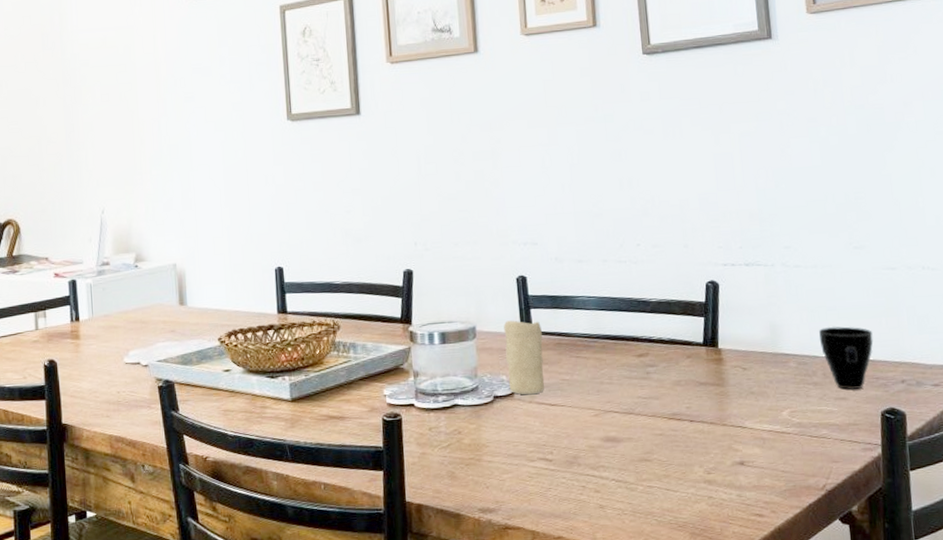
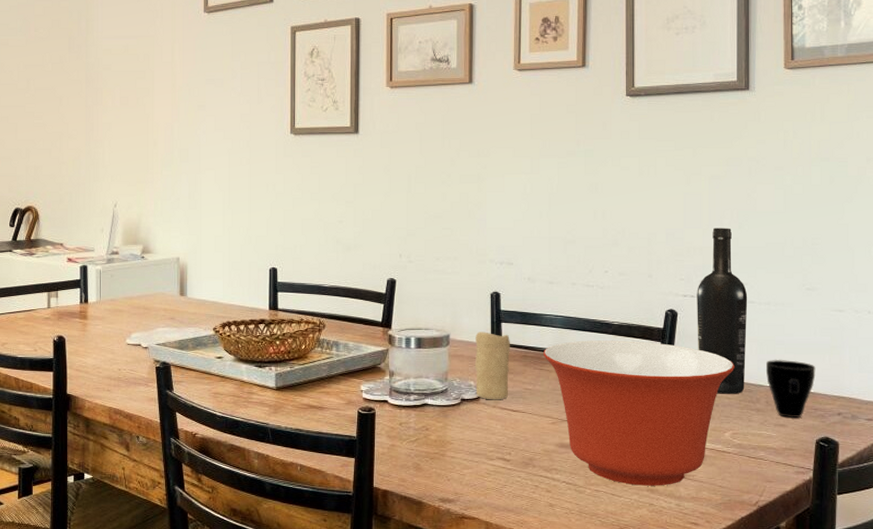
mixing bowl: none [578,318,786,478] -> present [544,340,734,486]
wine bottle: none [737,187,799,369] -> present [697,228,748,394]

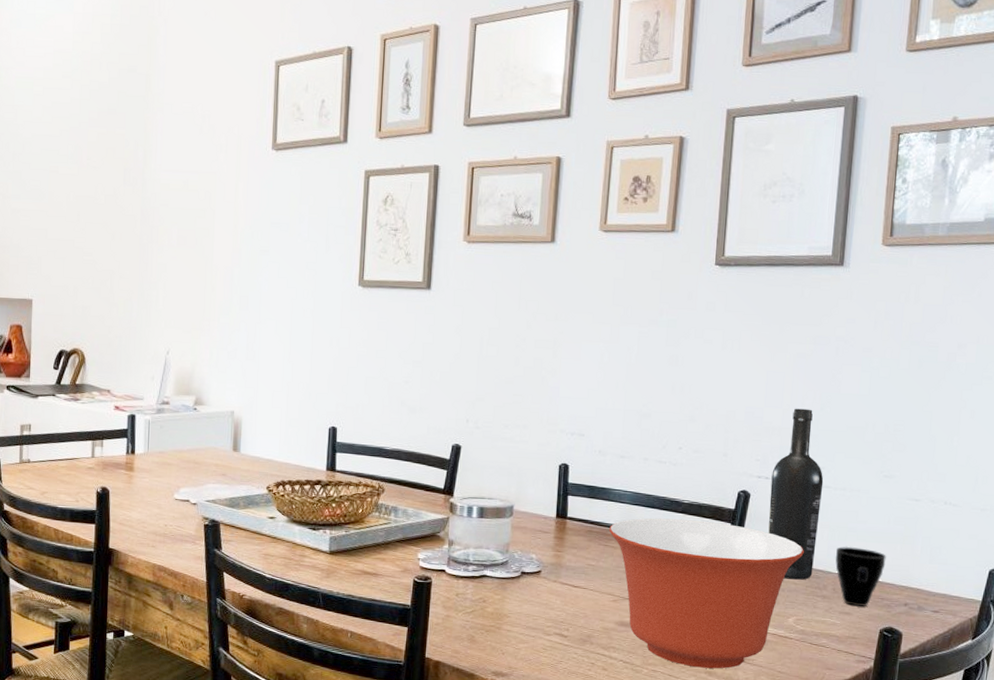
candle: present [474,332,510,400] -> none [537,504,576,575]

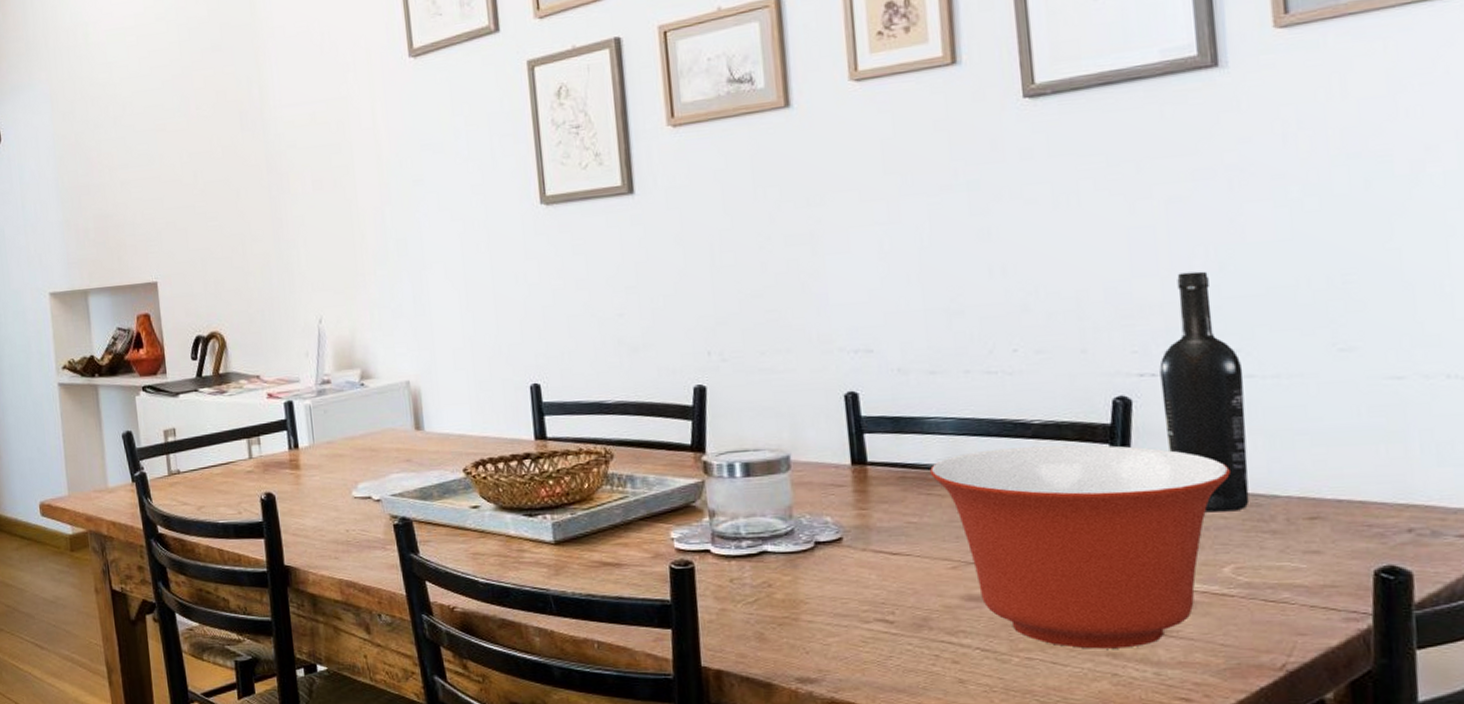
cup: present [835,547,886,606] -> none [1281,456,1366,540]

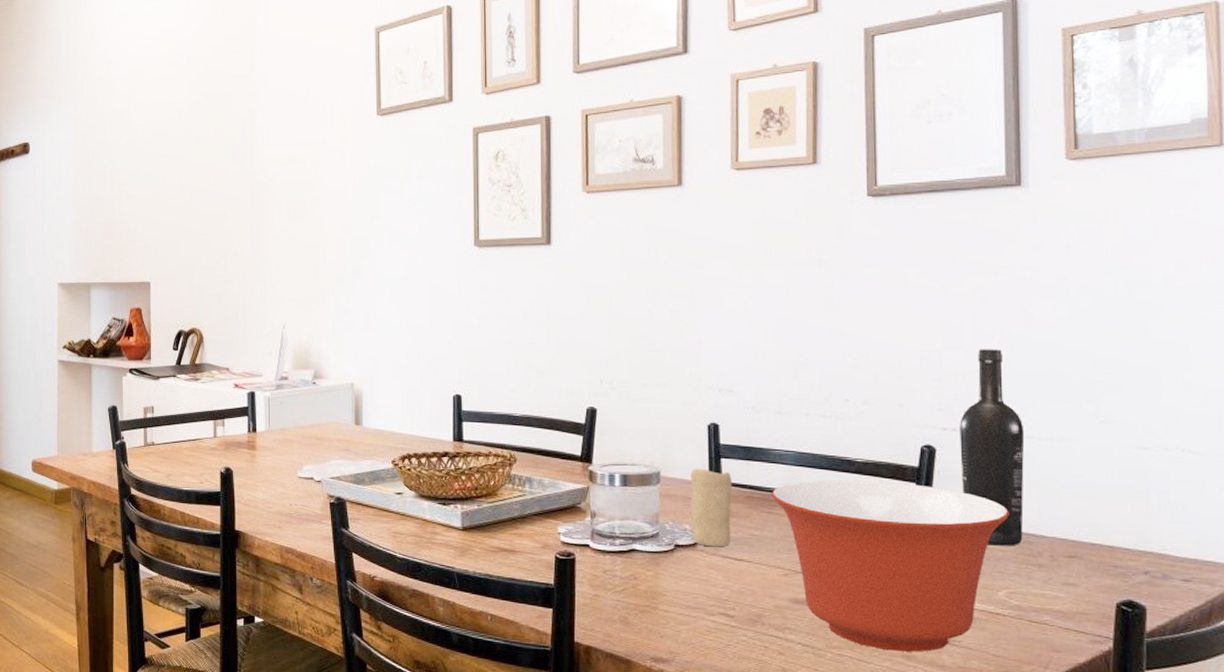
candle: none [827,447,883,541] -> present [690,468,732,547]

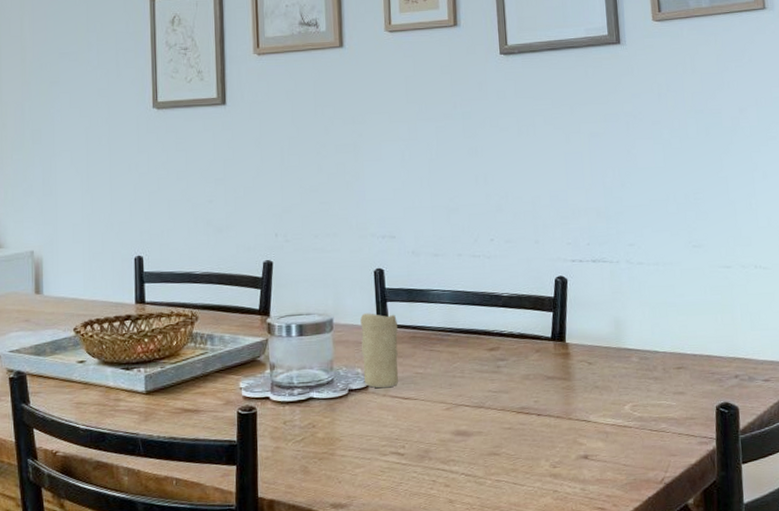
mixing bowl: present [772,480,1009,652] -> none [433,312,629,472]
wine bottle: present [959,349,1025,546] -> none [585,186,641,364]

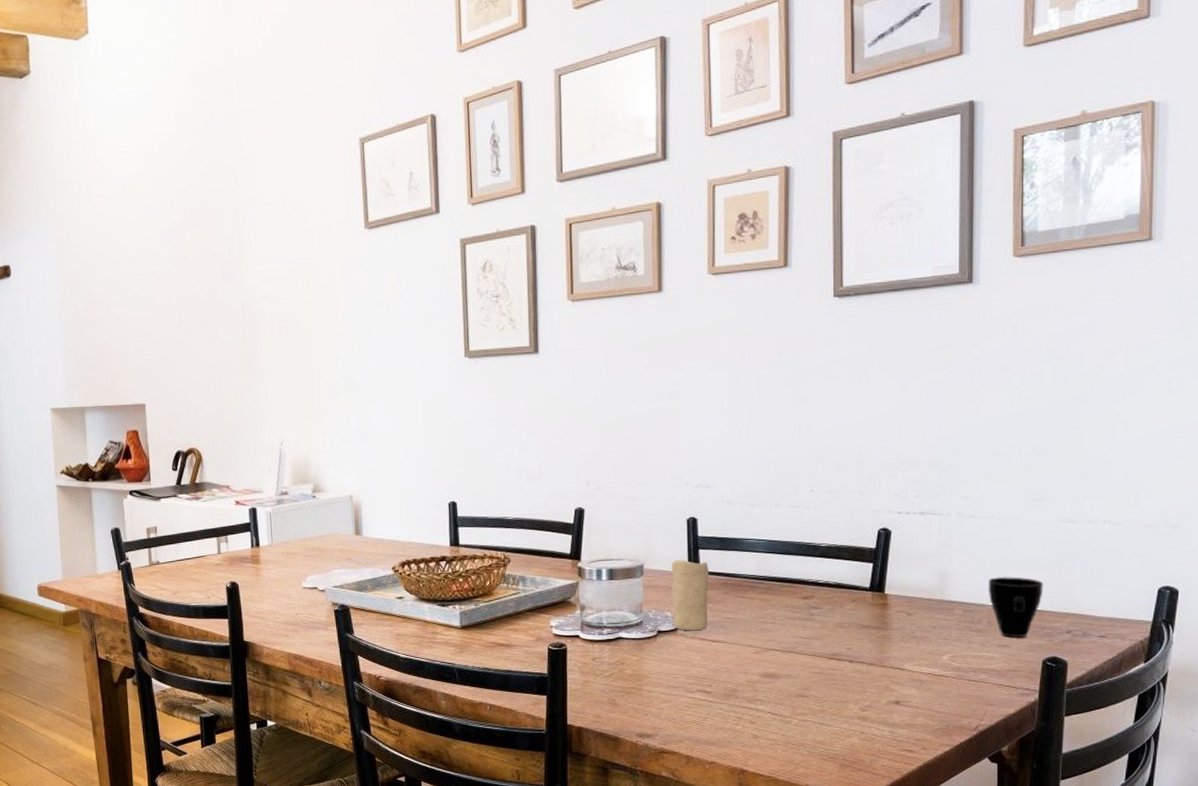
cup: none [660,322,710,384] -> present [989,577,1043,637]

